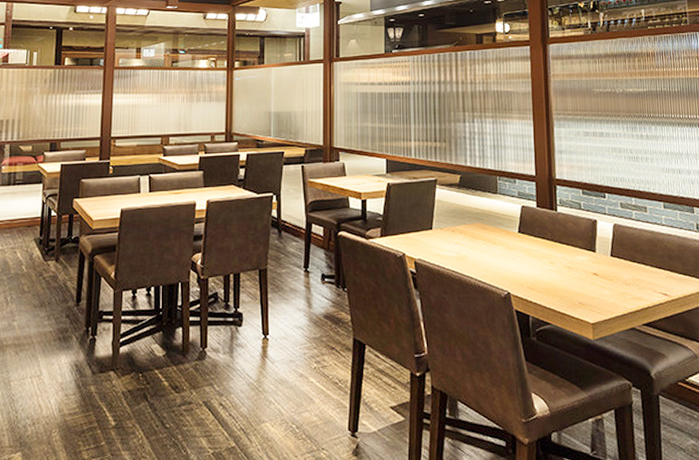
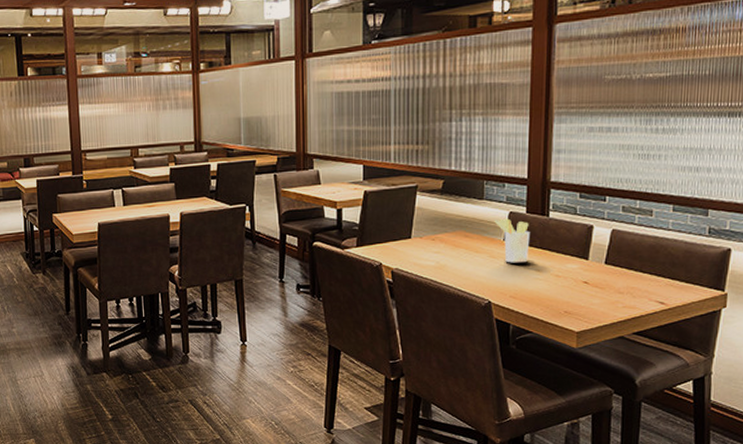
utensil holder: none [508,212,542,255] -> present [494,218,530,263]

